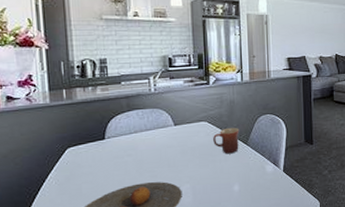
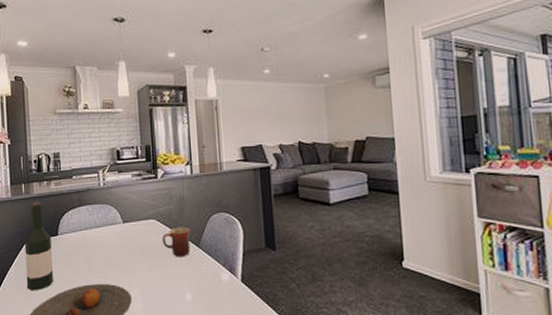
wine bottle: none [66,107,100,194] -> present [24,202,53,291]

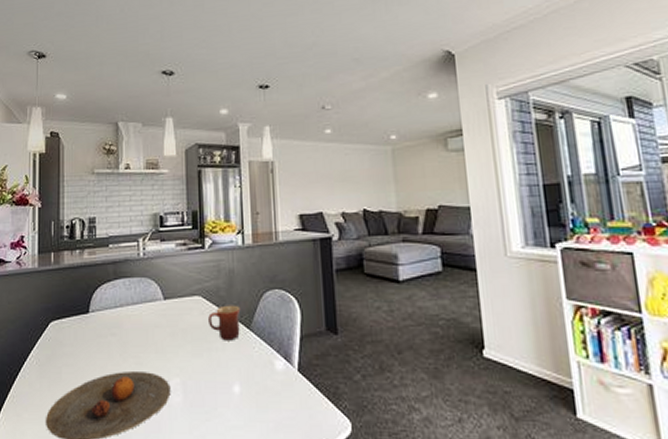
wine bottle: present [24,202,53,291] -> none [49,273,81,379]

